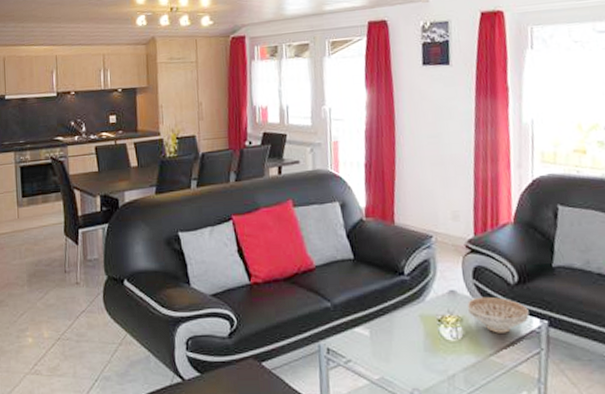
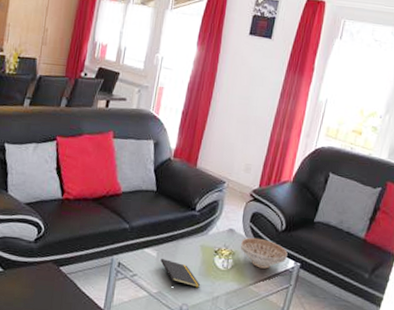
notepad: none [375,337,430,369] -> present [160,259,201,288]

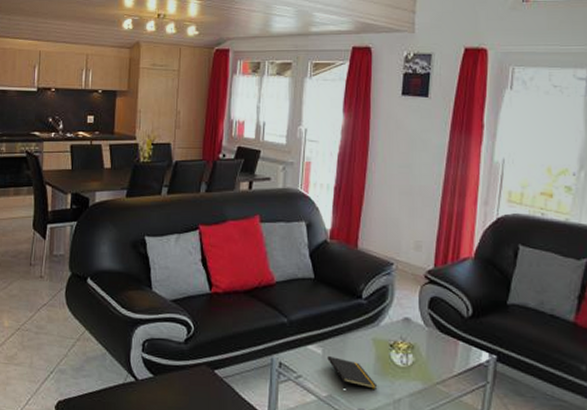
decorative bowl: present [240,237,288,269] -> none [419,326,479,364]

